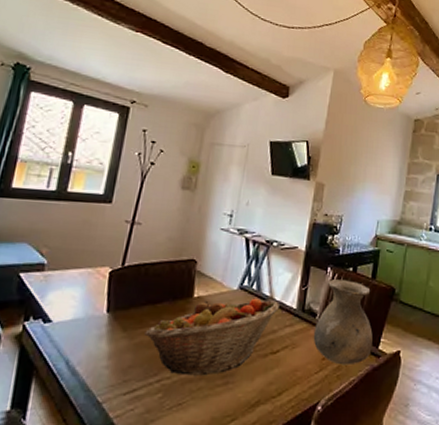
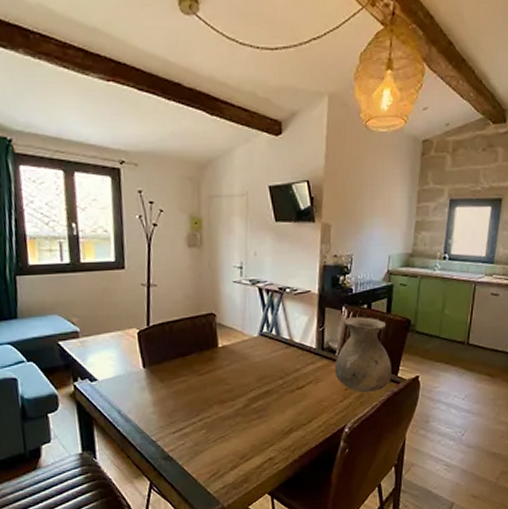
fruit basket: present [144,298,279,376] -> none [180,342,299,414]

